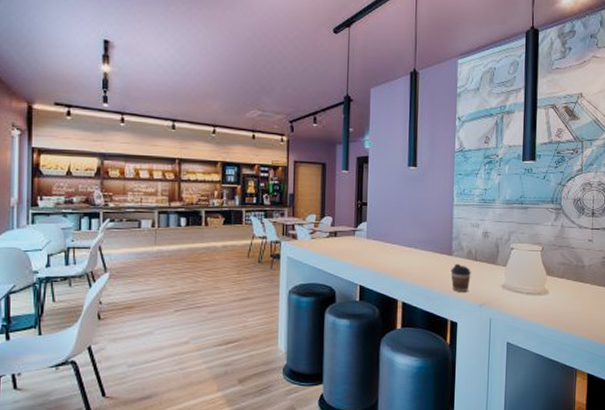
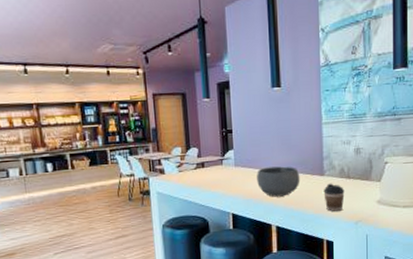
bowl: none [387,242,429,273] -> present [257,166,300,197]

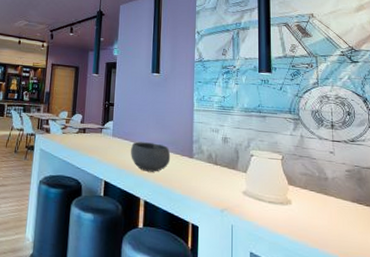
coffee cup: present [323,183,345,212] -> none [191,166,212,196]

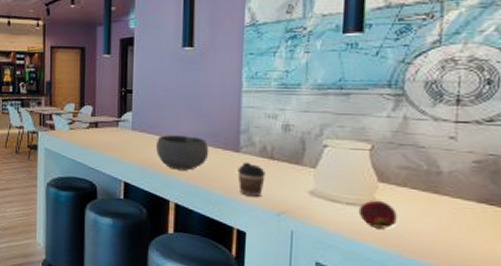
coffee cup: none [191,166,212,196] -> present [237,162,266,197]
apple: none [277,199,303,223] -> present [358,200,397,229]

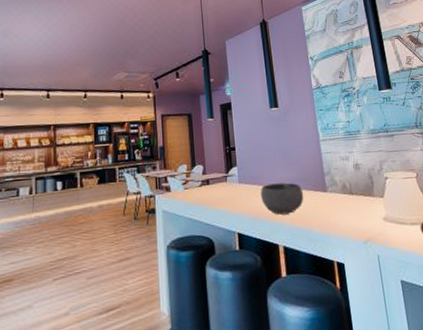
coffee cup: present [237,162,266,197] -> none [328,199,350,230]

